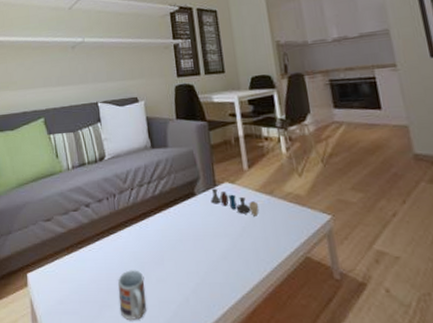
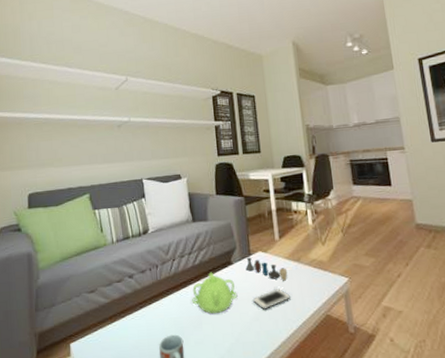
teapot: none [152,203,203,250] -> present [192,272,238,314]
cell phone: none [220,225,263,247] -> present [253,289,290,310]

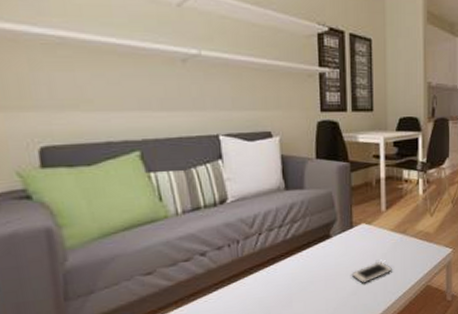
teapot: present [192,272,238,314] -> none [281,247,335,292]
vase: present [246,257,288,281] -> none [346,229,392,254]

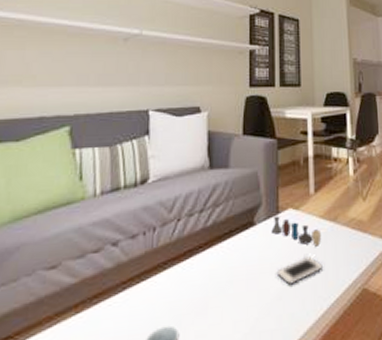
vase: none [346,229,392,254] -> present [271,215,322,247]

